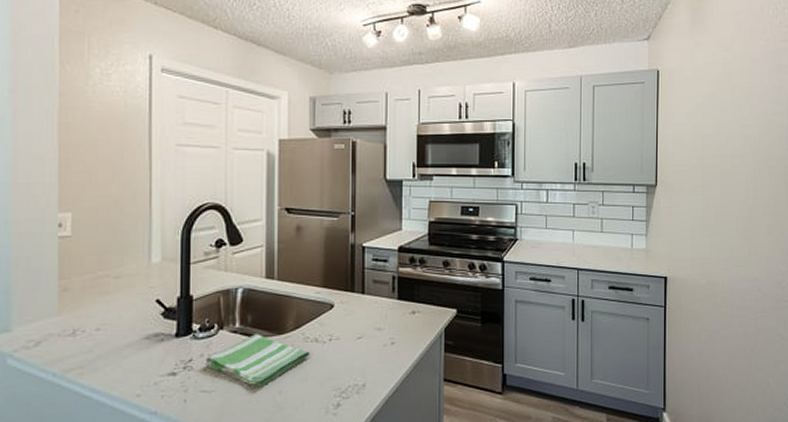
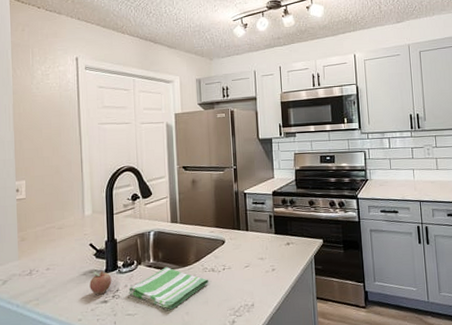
fruit: none [153,335,183,365] -> present [89,271,112,295]

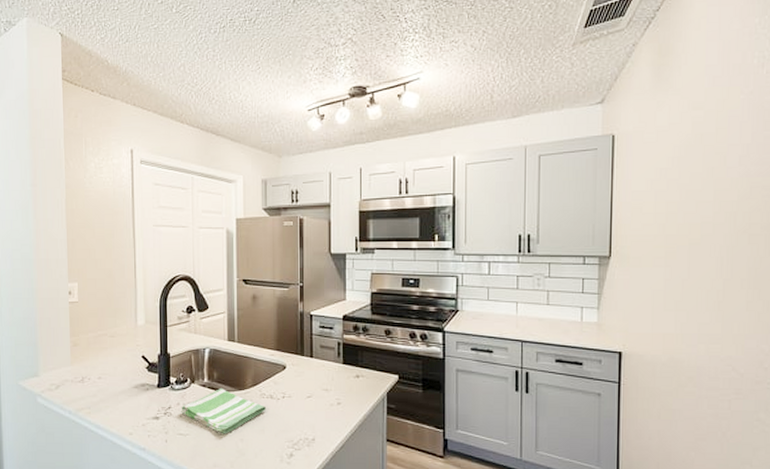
fruit: present [89,271,112,295] -> none [141,386,164,410]

